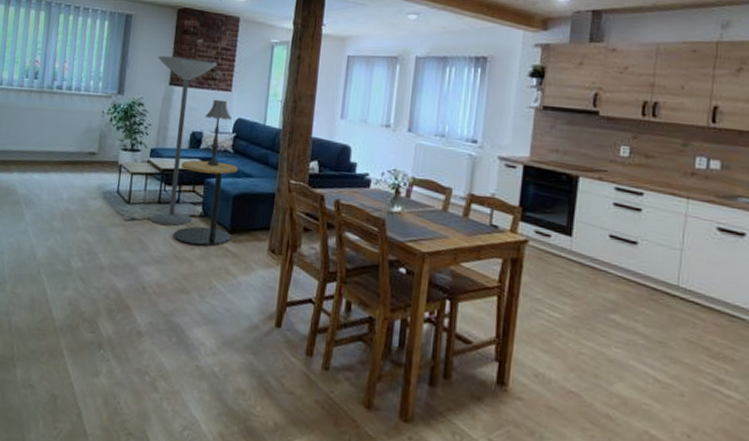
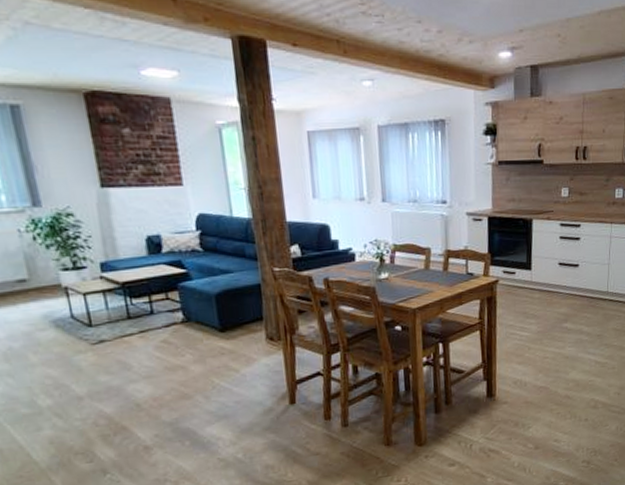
floor lamp: present [148,56,218,226] -> none [74,152,175,340]
side table: present [173,160,238,246] -> none [143,262,224,353]
table lamp: present [206,99,232,167] -> none [159,196,191,270]

